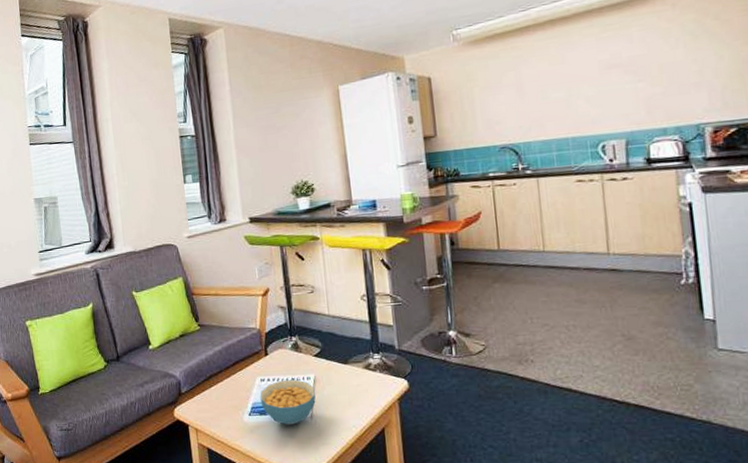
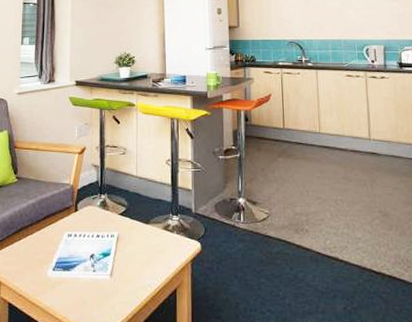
cereal bowl: present [260,379,316,425] -> none [65,236,117,282]

